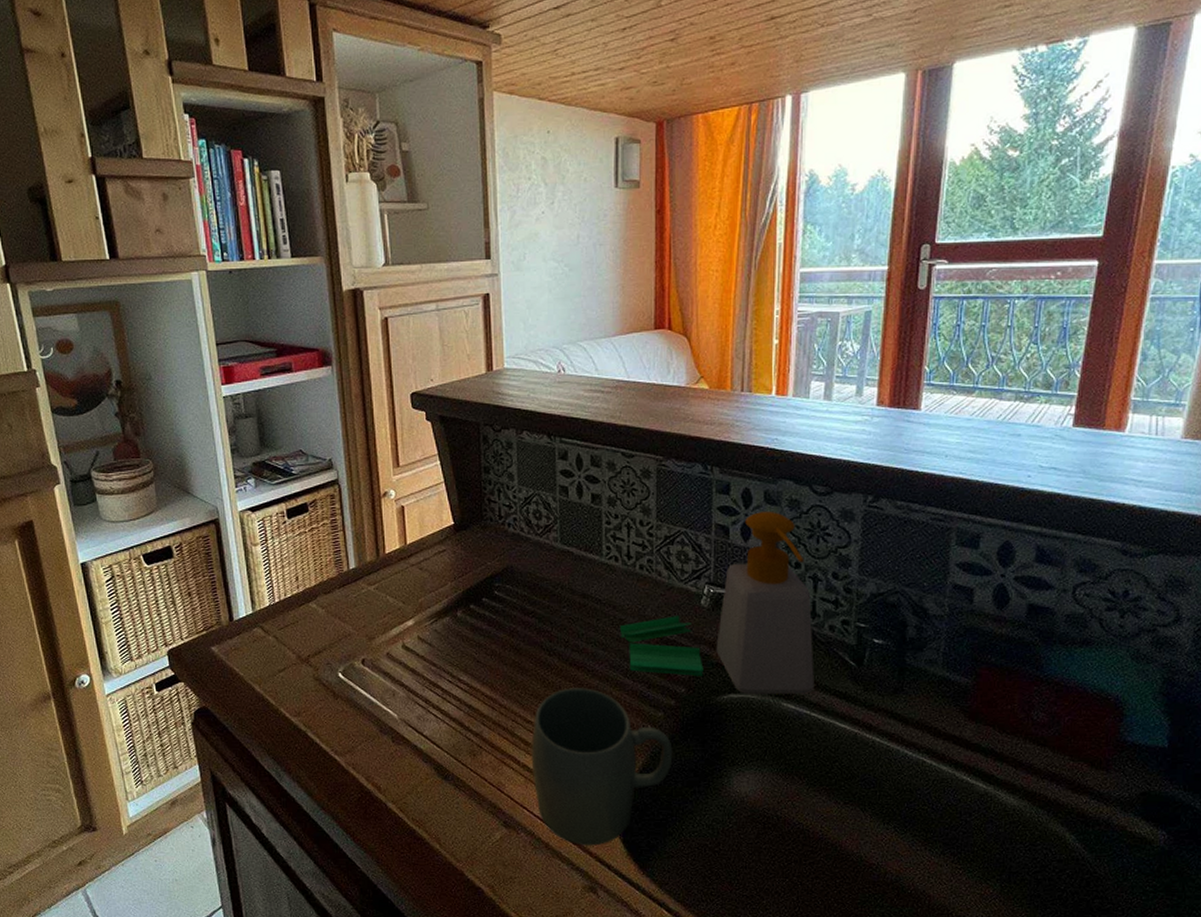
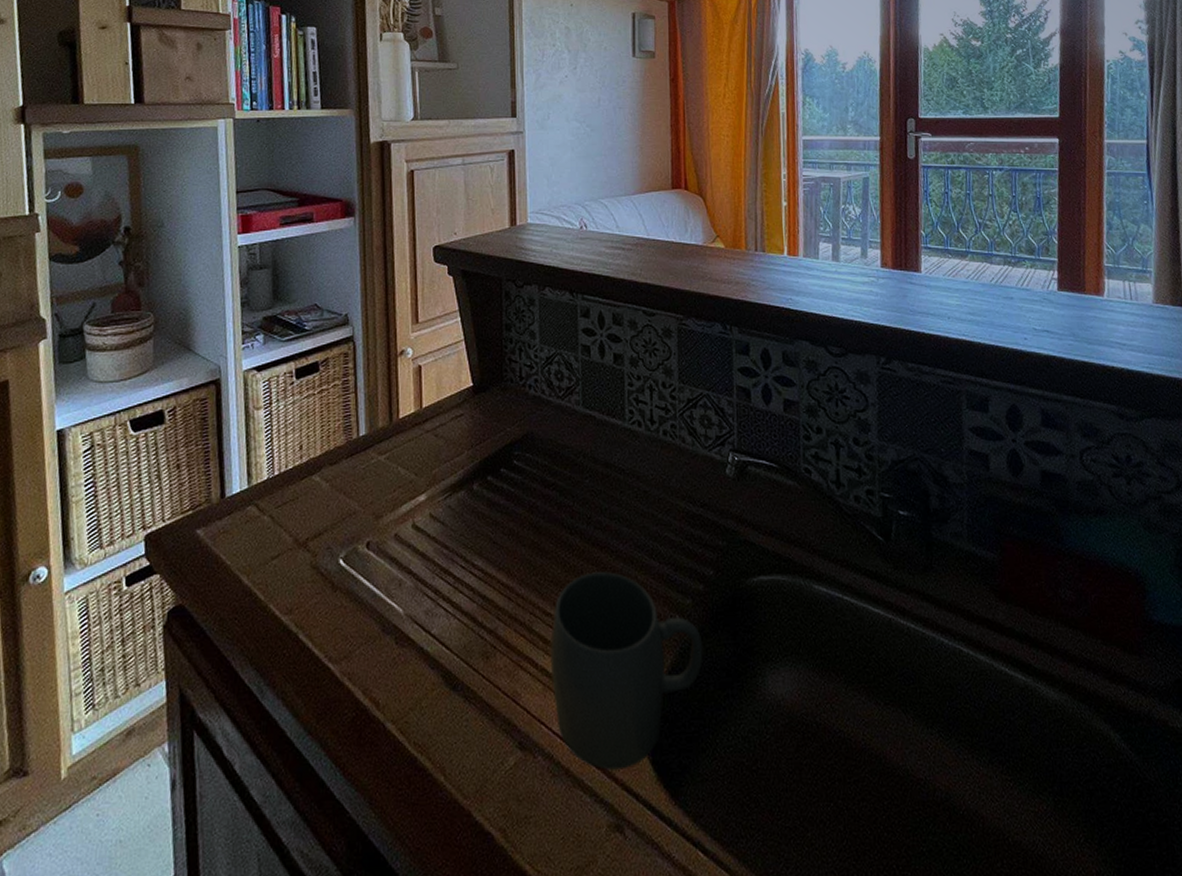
sponge: present [619,615,704,676] -> none [643,485,732,556]
soap bottle: present [716,511,814,695] -> none [743,372,844,577]

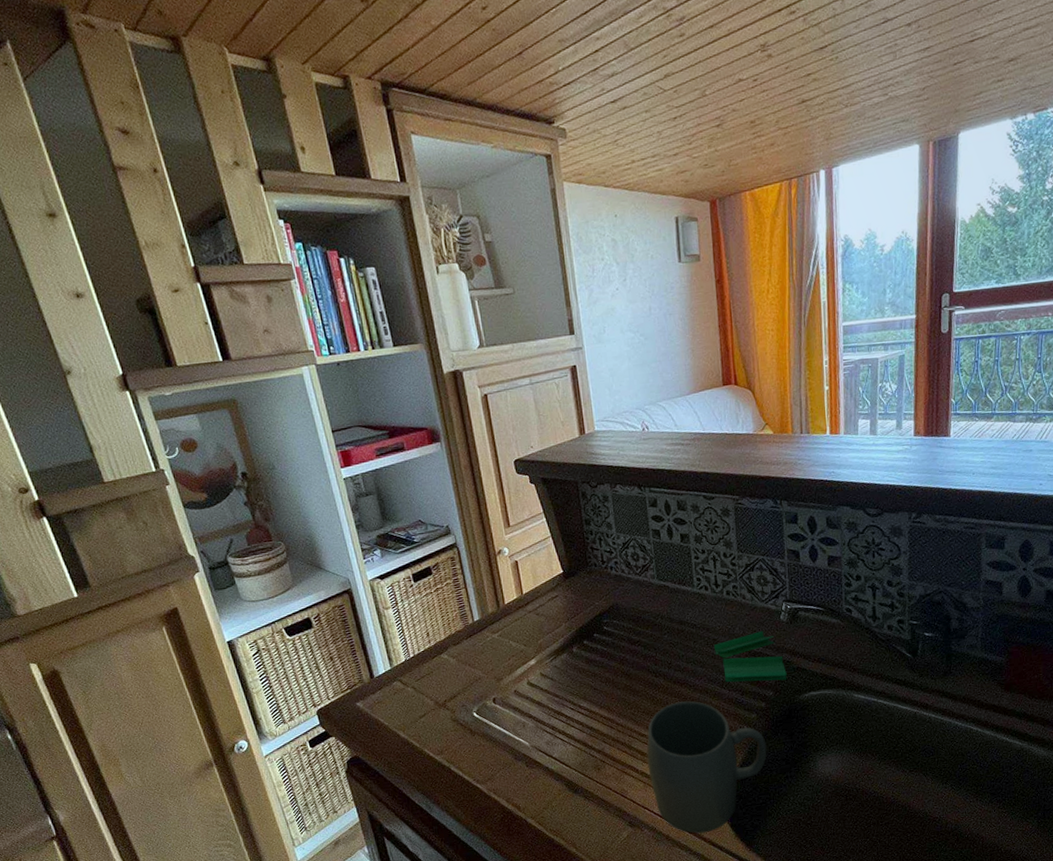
sponge: none [643,485,732,556] -> present [713,630,787,683]

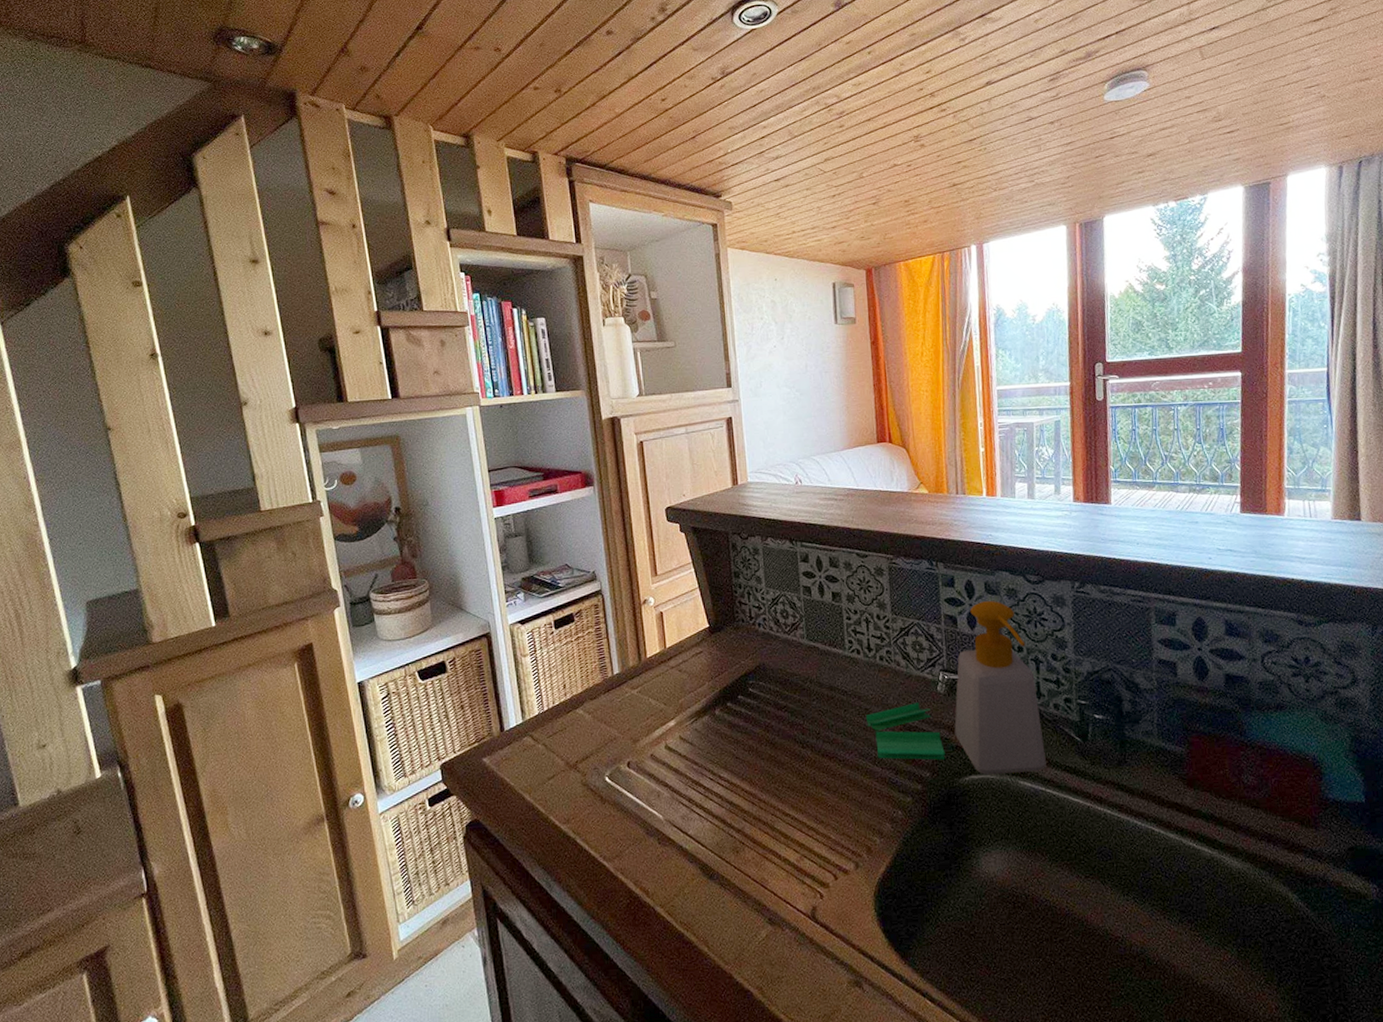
mug: present [646,701,767,834] -> none [790,777,924,938]
soap bottle: none [796,534,879,691] -> present [954,600,1046,776]

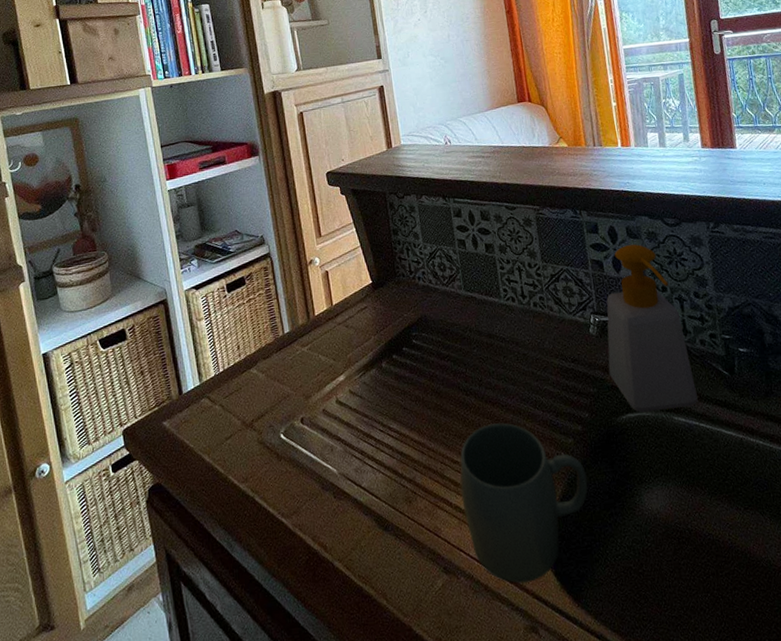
mug: none [790,777,924,938] -> present [459,422,588,584]
sponge: present [865,701,946,760] -> none [523,344,602,402]

